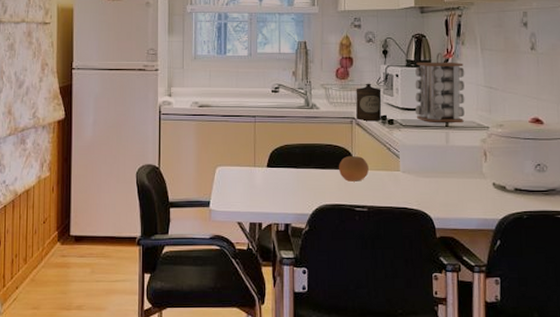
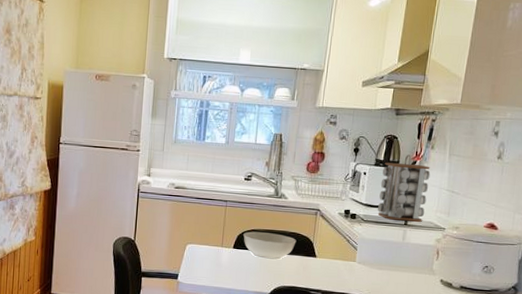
bowl: none [276,147,334,176] -> present [243,231,297,260]
fruit: present [338,155,369,182] -> none [299,243,327,268]
canister: present [356,83,382,121] -> none [321,178,348,214]

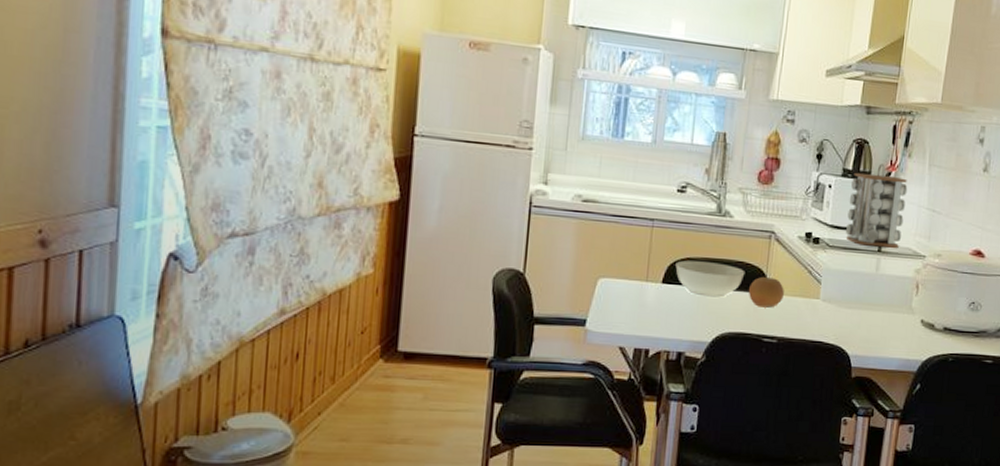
fruit: none [299,243,327,268] -> present [748,276,784,308]

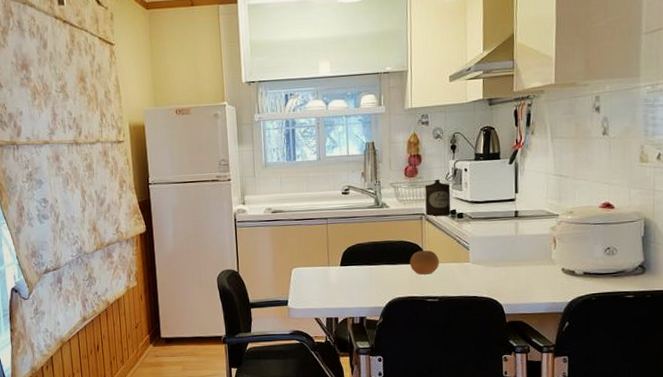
bowl: present [675,260,745,298] -> none [349,244,405,272]
canister: none [776,191,810,238] -> present [425,179,451,216]
spice rack: present [846,163,908,249] -> none [484,144,535,215]

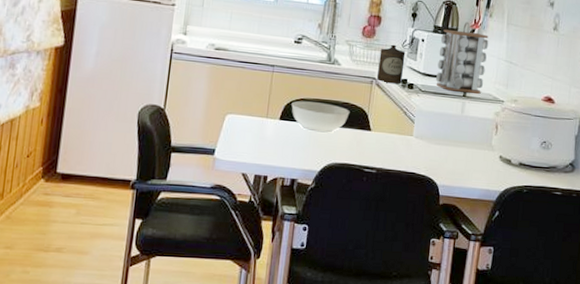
bowl: none [349,244,405,272] -> present [291,101,350,133]
fruit: present [409,250,439,275] -> none [352,115,383,143]
spice rack: none [484,144,535,215] -> present [436,22,489,94]

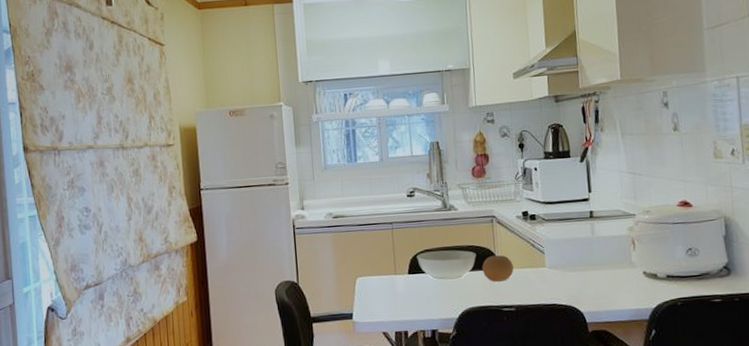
fruit: none [352,115,383,143] -> present [481,255,514,282]
canister: present [377,44,406,84] -> none [494,179,522,219]
spice rack: present [436,22,489,94] -> none [554,141,609,216]

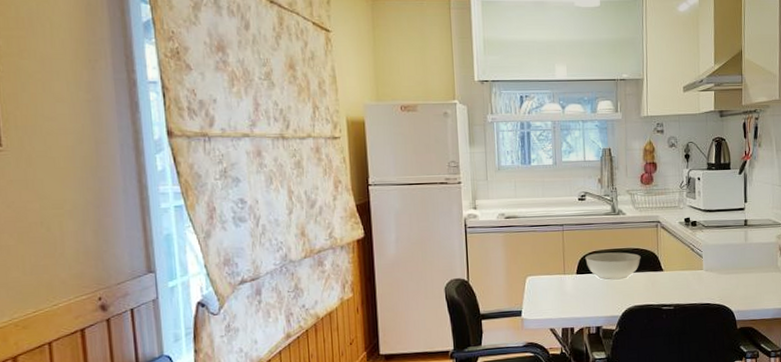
fruit: present [481,255,514,282] -> none [645,257,674,283]

